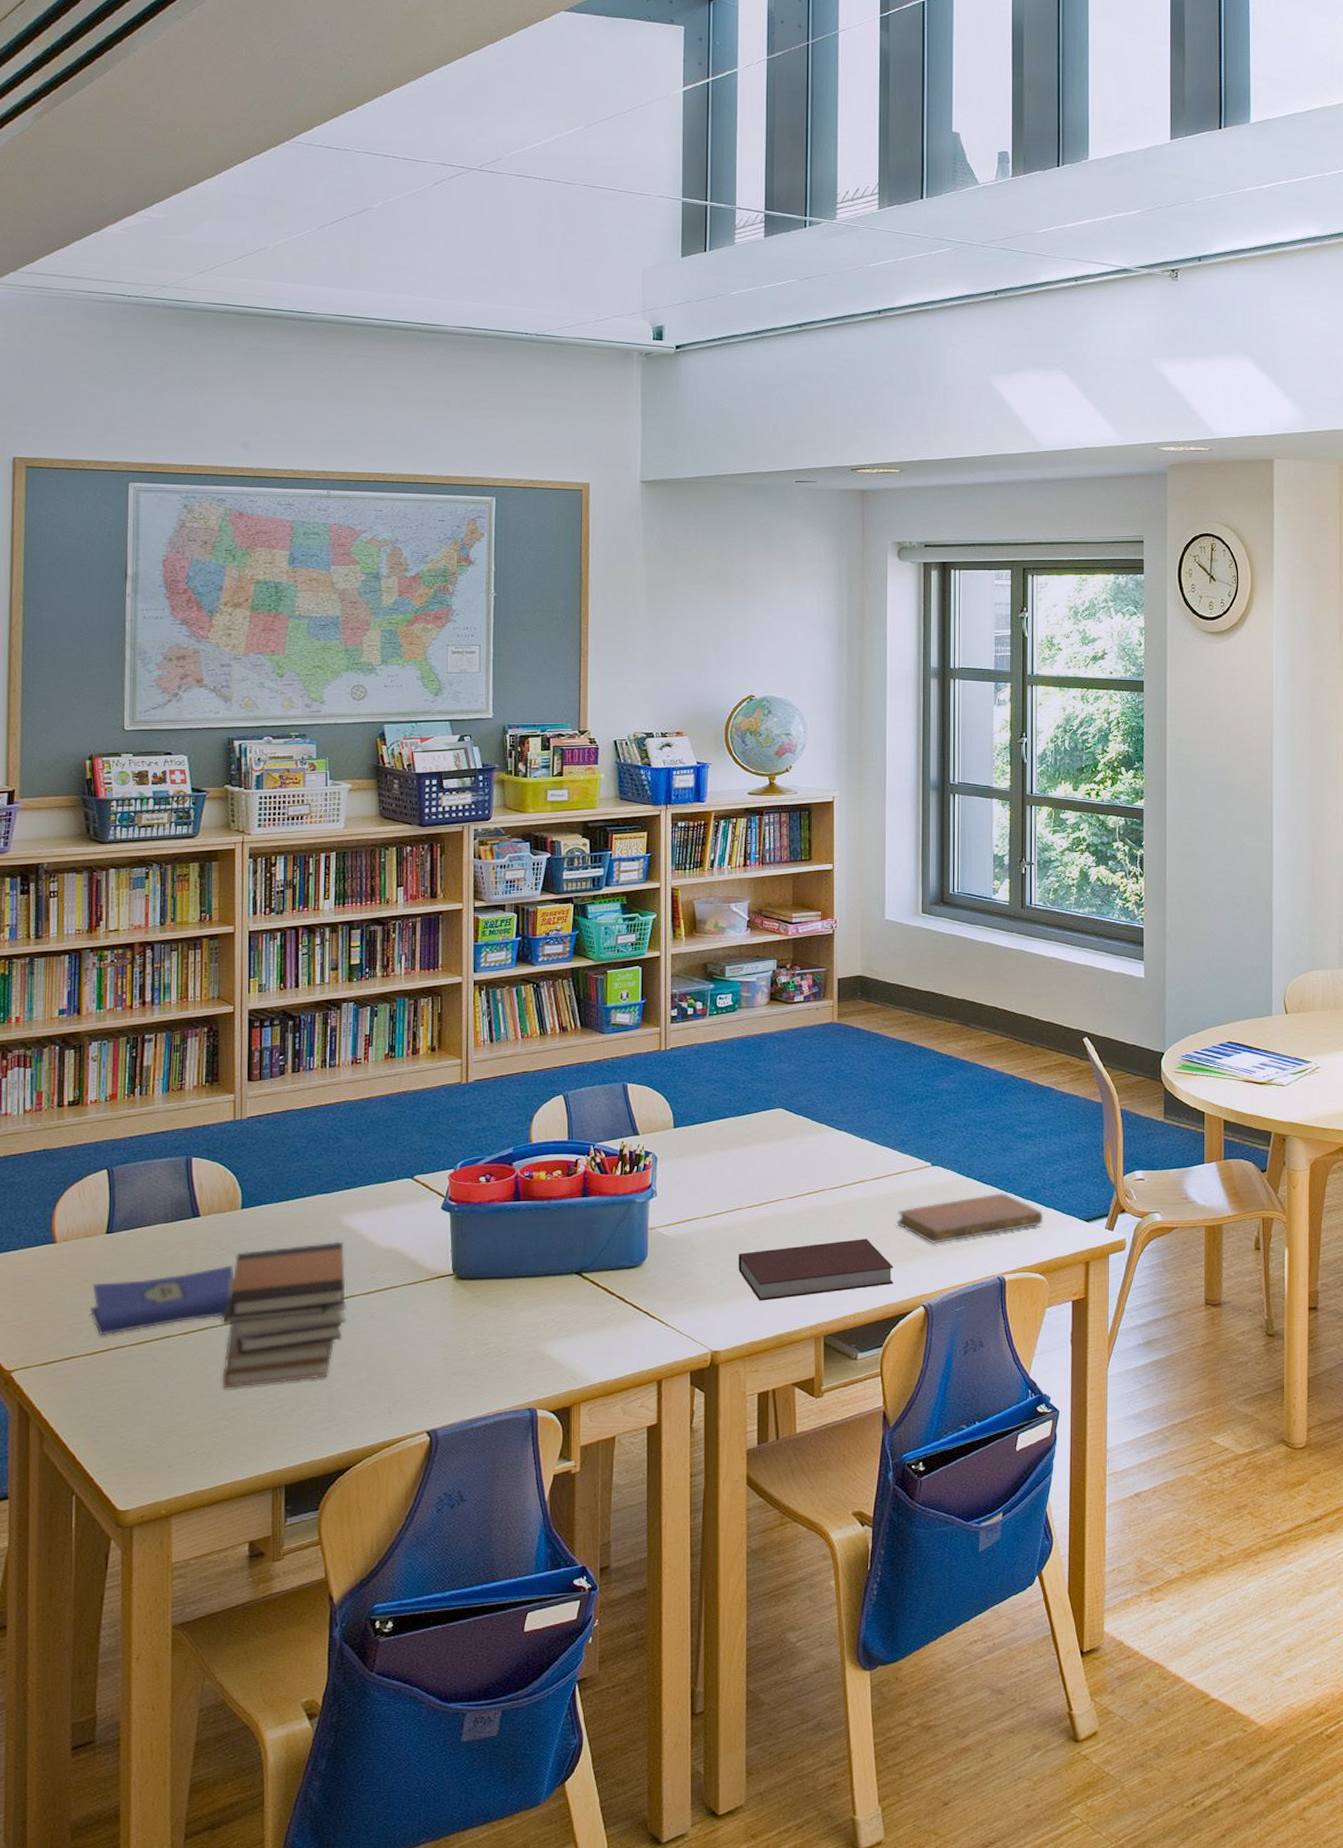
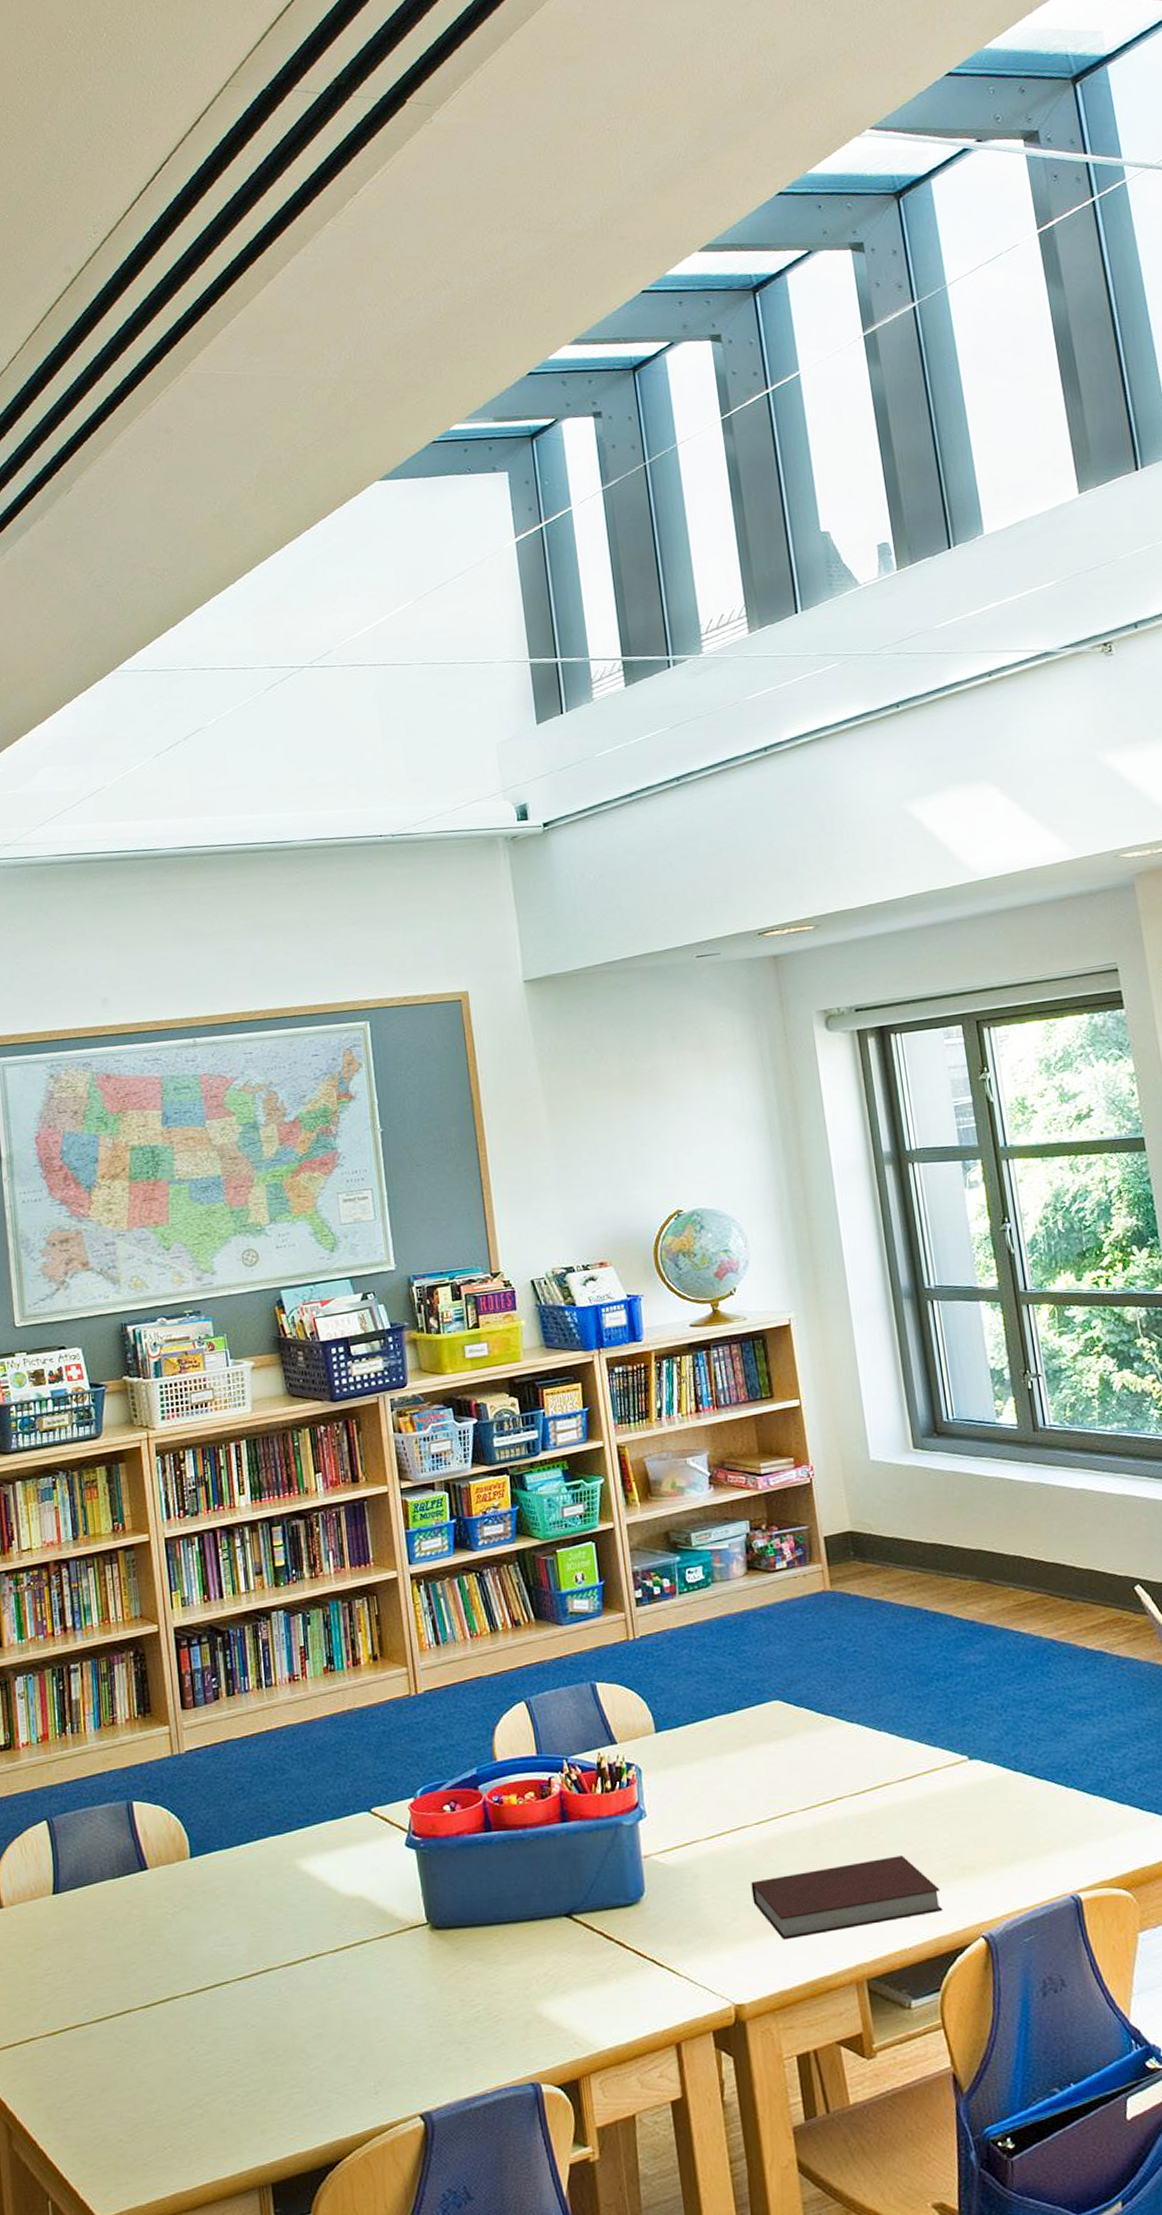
hardcover book: present [89,1264,235,1336] -> none [44,1923,190,2013]
book stack: present [221,1241,348,1389] -> none [182,1890,318,2070]
notebook: present [896,1193,1044,1245] -> none [935,1788,1119,1859]

